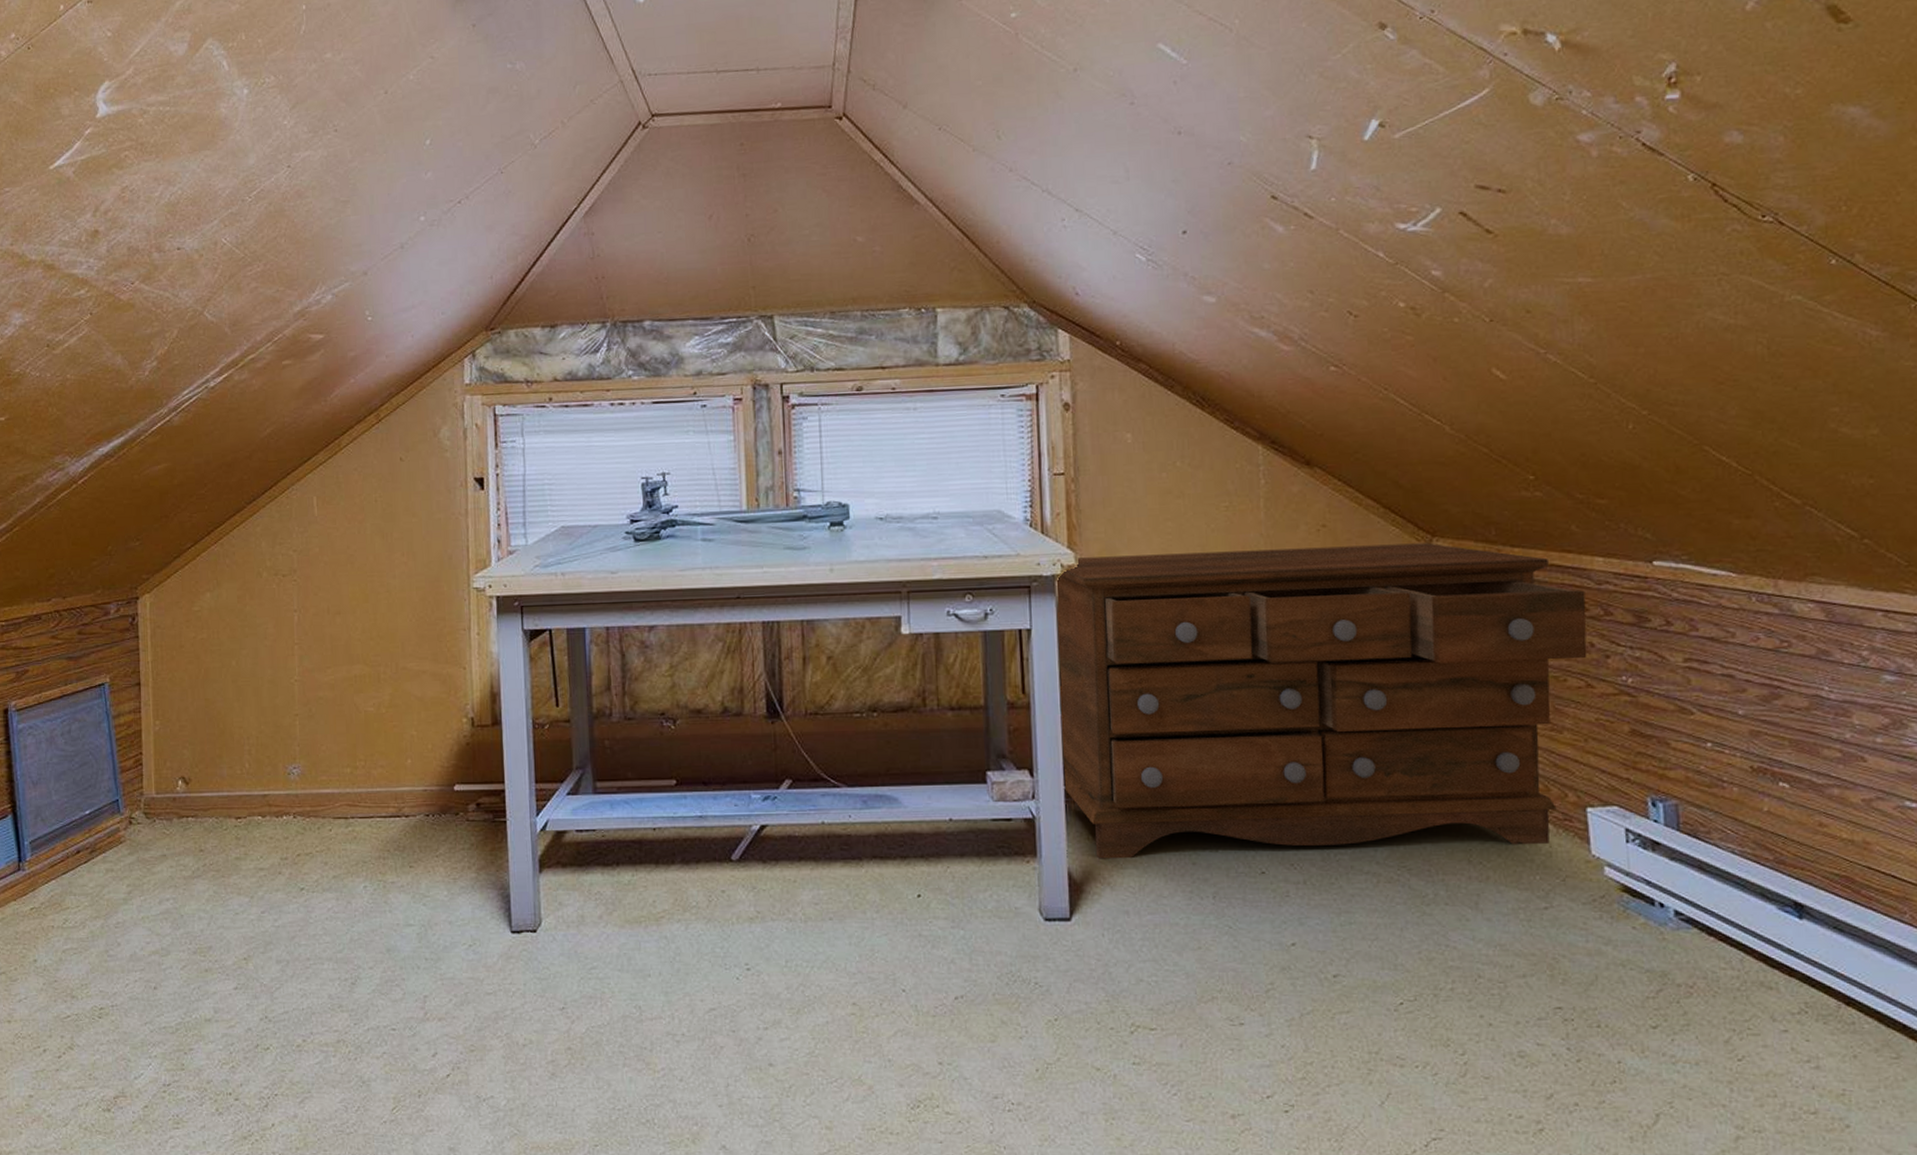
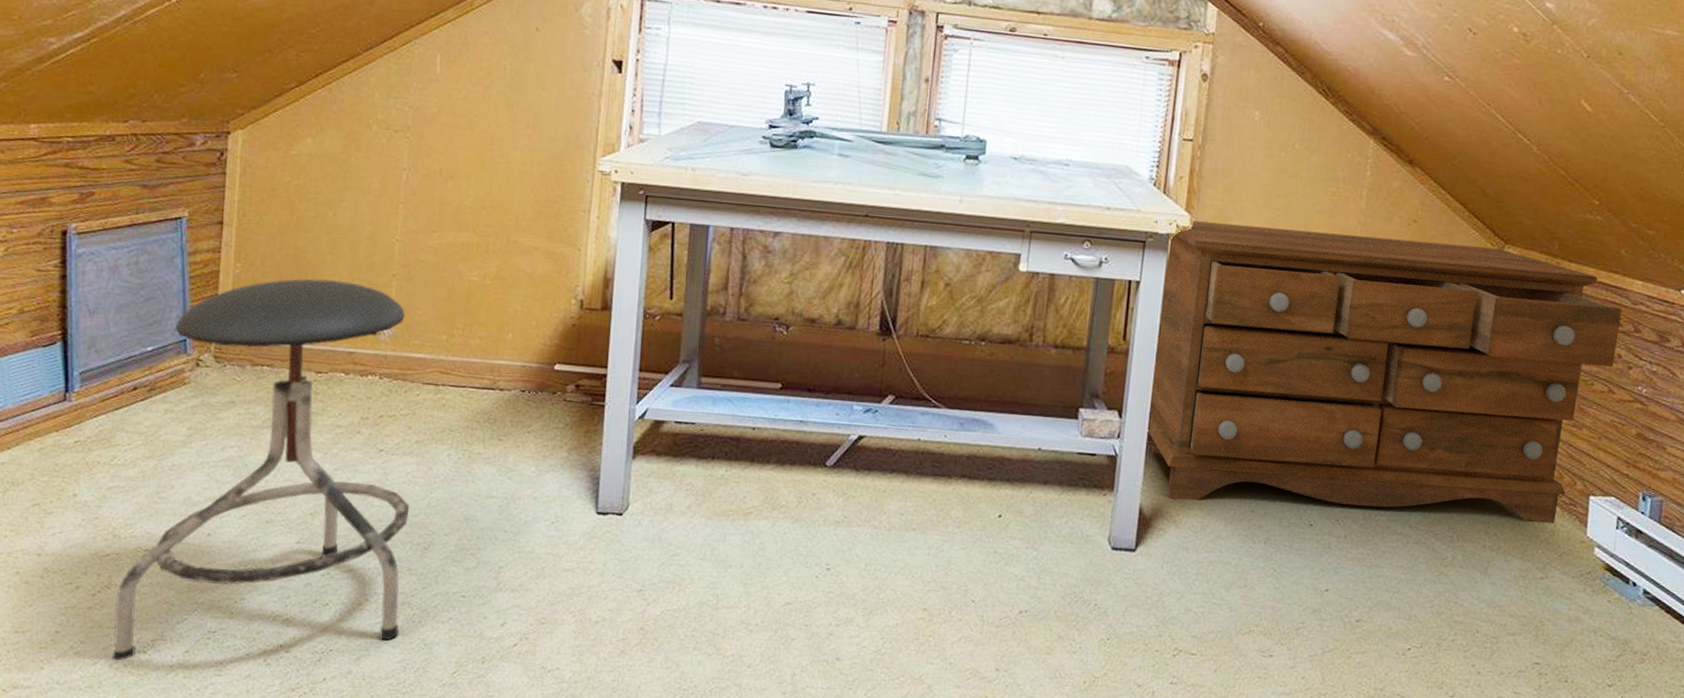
stool: none [79,725,337,1121] -> present [112,278,410,661]

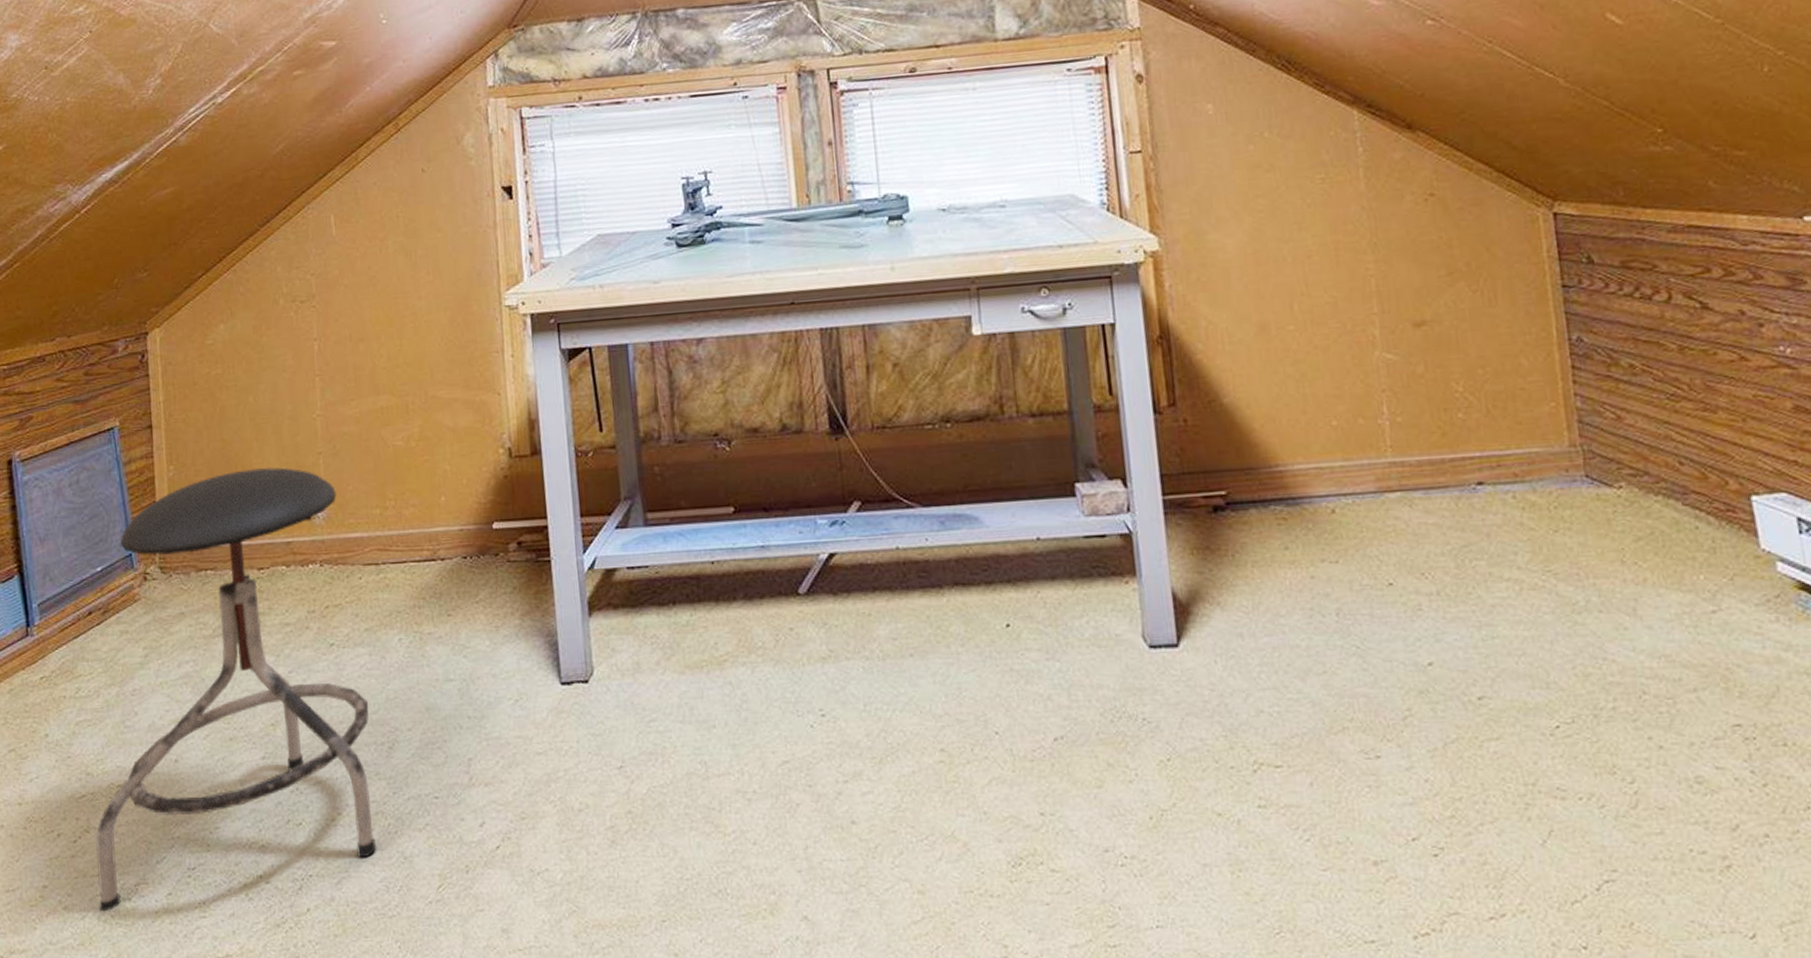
dresser: present [1148,221,1622,523] -> none [1141,208,1738,576]

